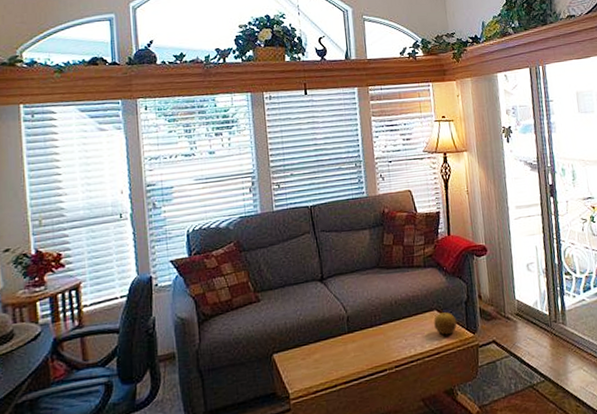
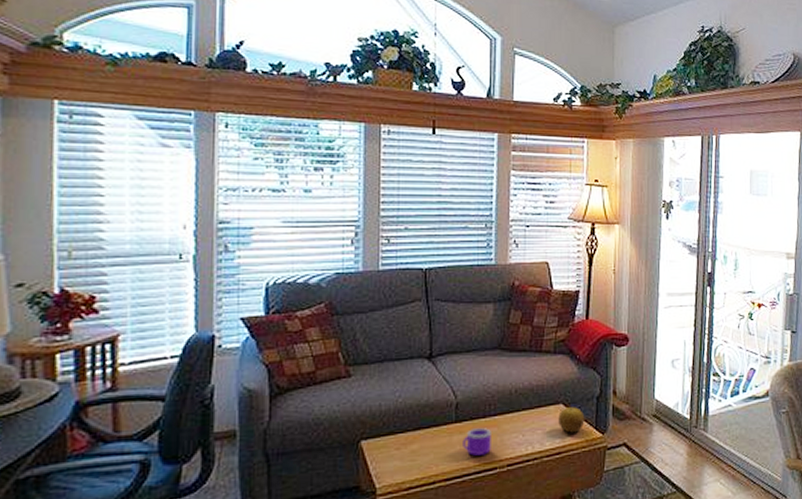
mug: none [355,336,380,361] -> present [463,428,491,456]

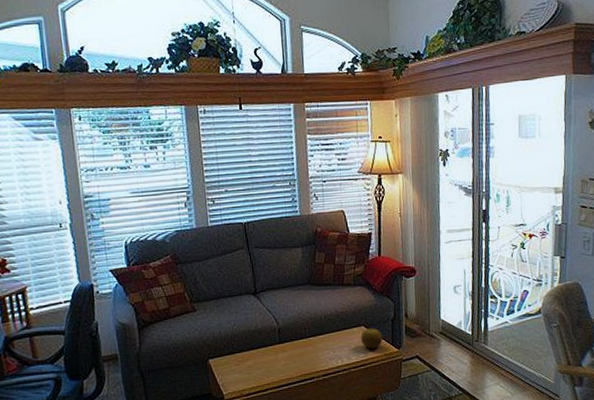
mug: present [463,428,491,456] -> none [286,347,309,369]

